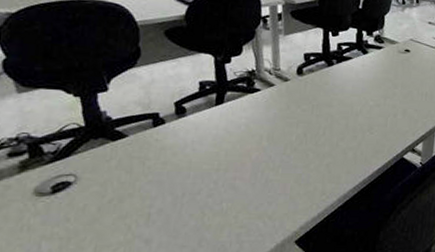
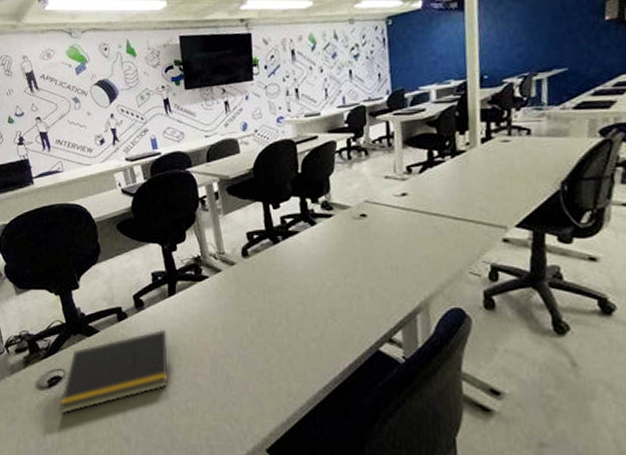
notepad: none [64,135,209,220] -> present [59,329,169,414]

